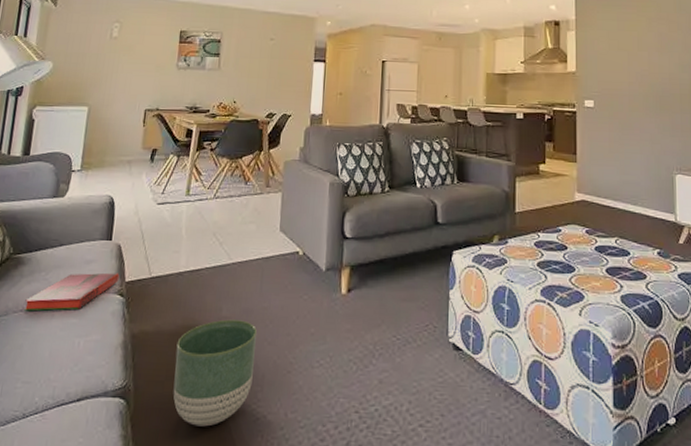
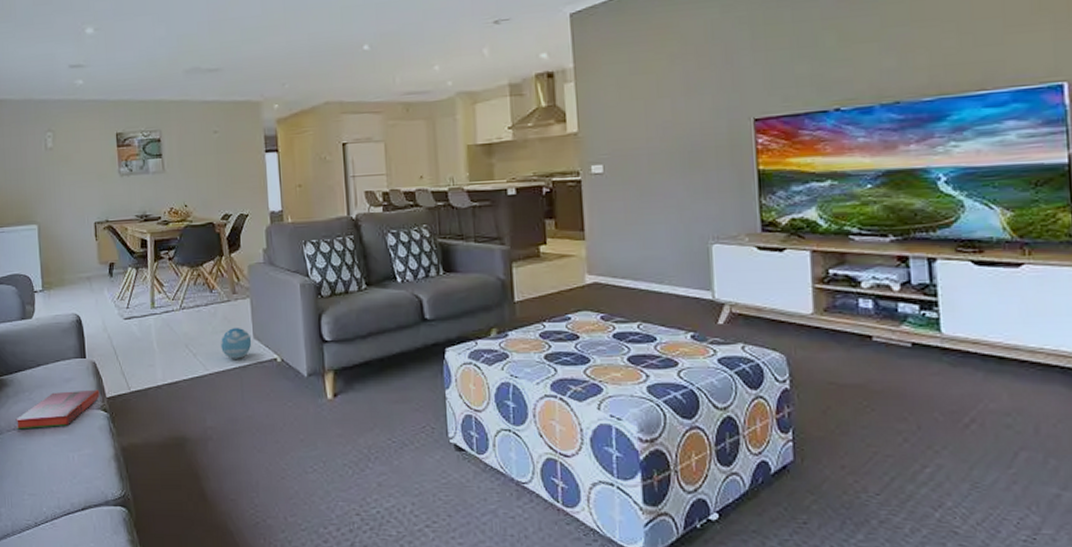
planter: present [173,319,257,427] -> none [167,429,247,531]
decorative ball: none [247,220,278,250] -> present [221,328,252,359]

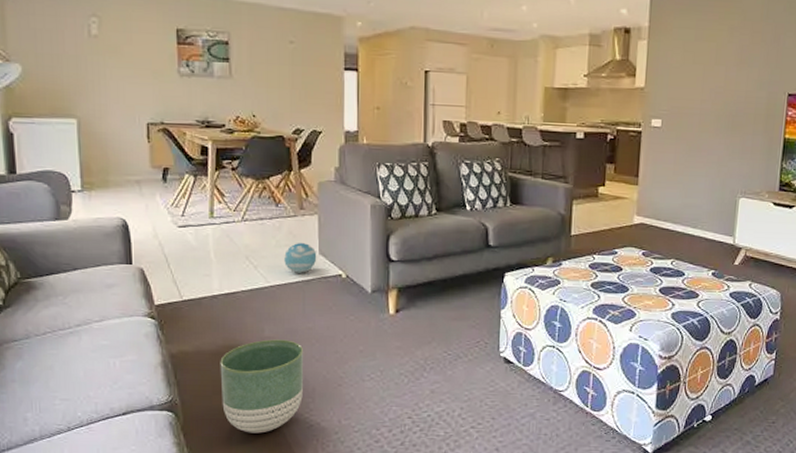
hardback book: present [15,389,100,430] -> none [46,296,147,334]
planter: none [167,429,247,531] -> present [220,339,304,433]

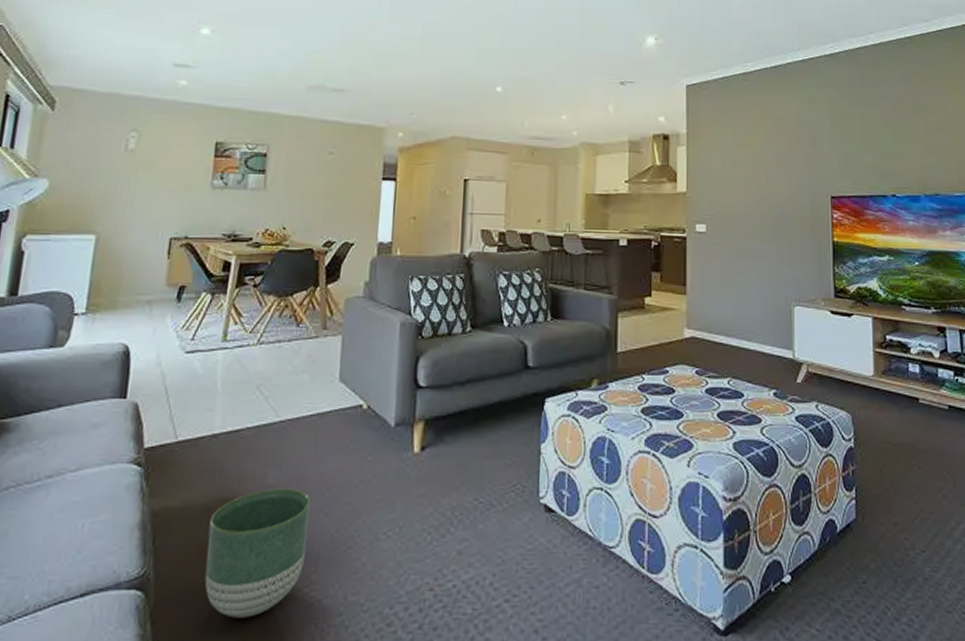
decorative ball: present [284,243,317,273] -> none [299,368,337,404]

